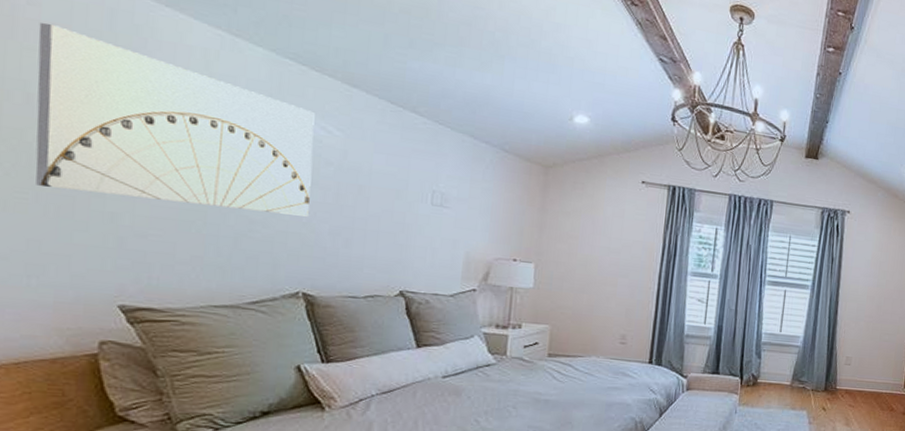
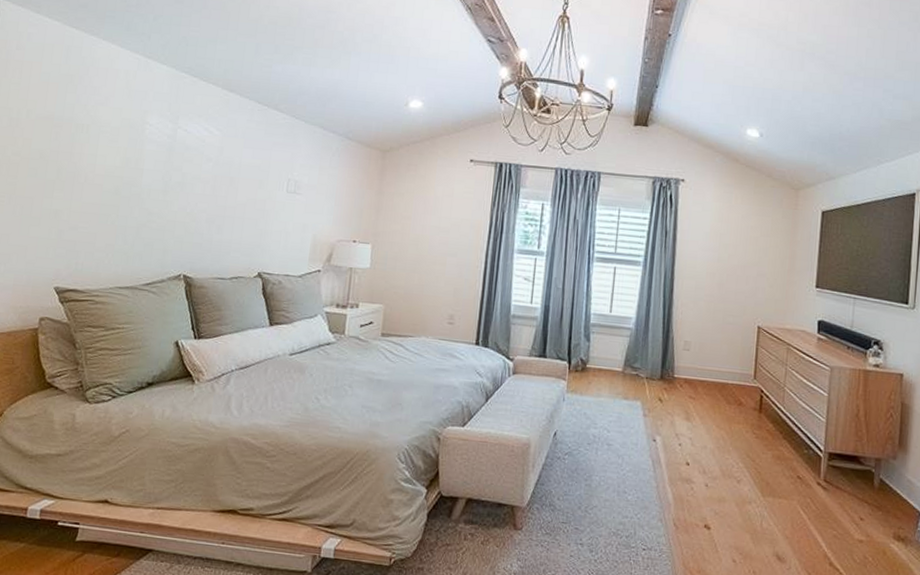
wall art: present [35,22,315,217] -> none [10,62,201,207]

